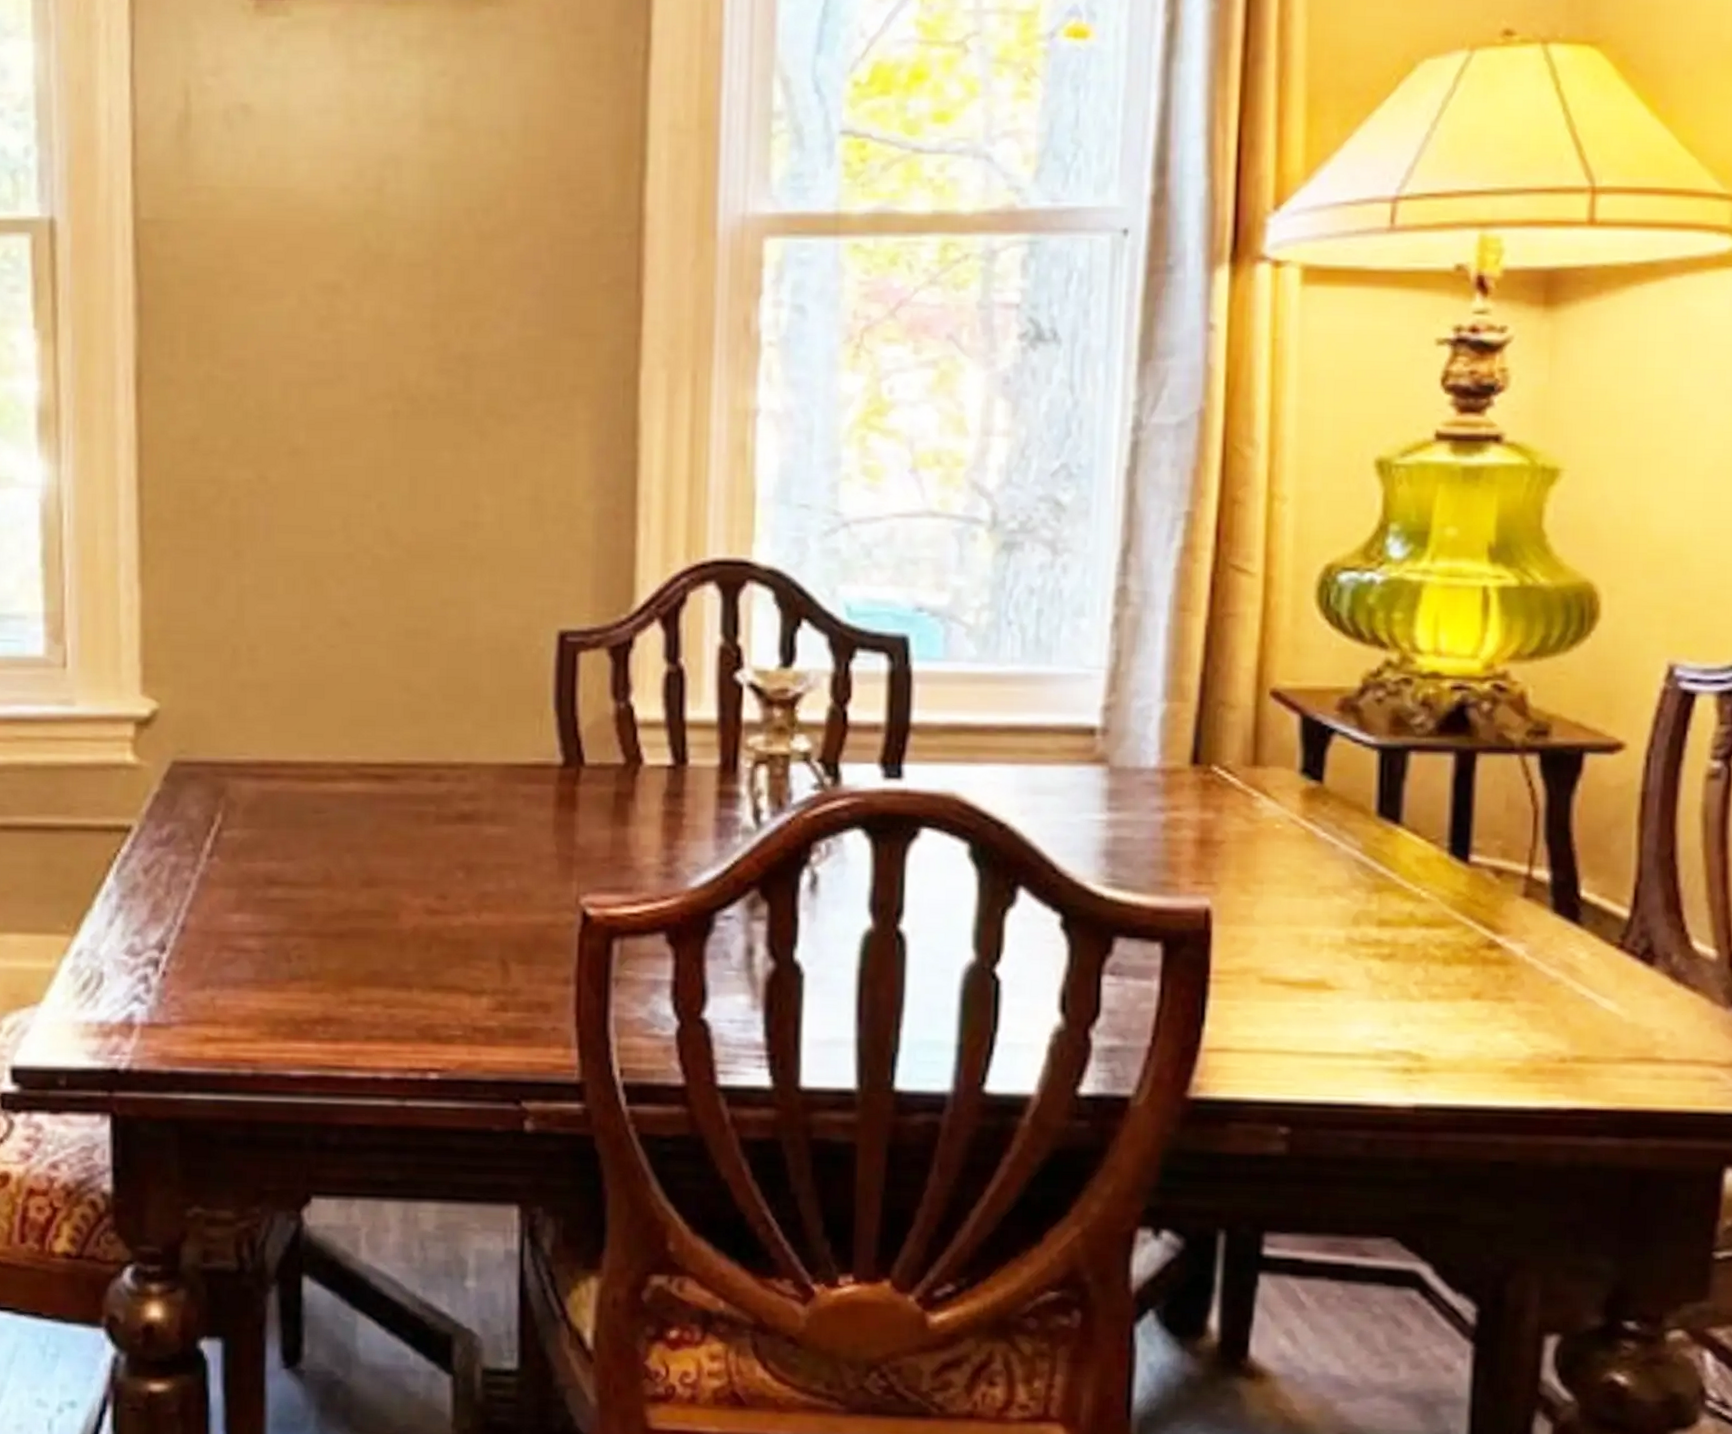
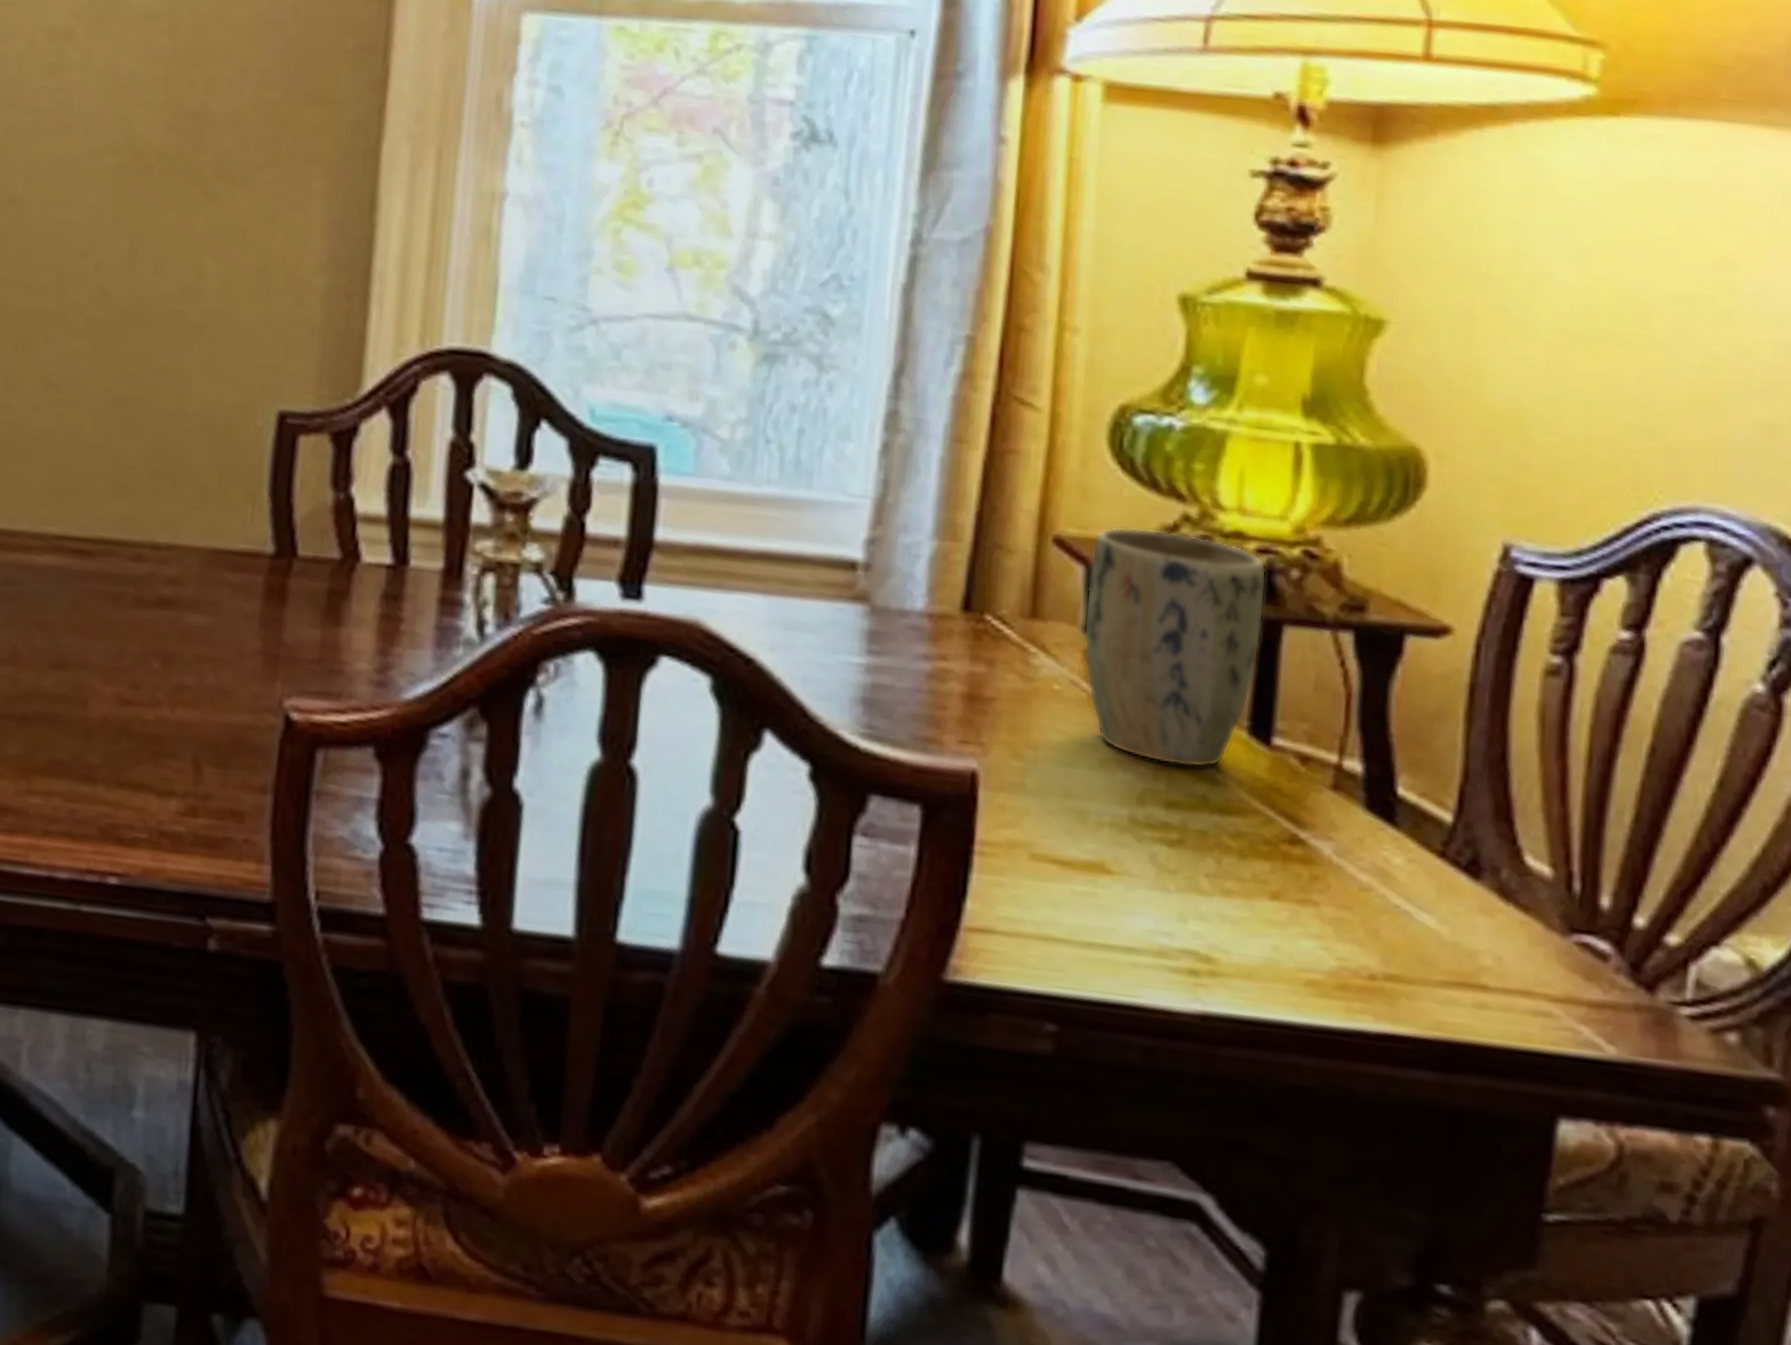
plant pot: none [1300,676,1461,889] -> present [1083,527,1267,768]

